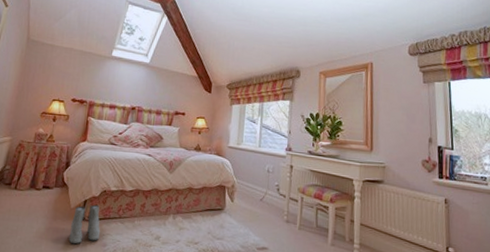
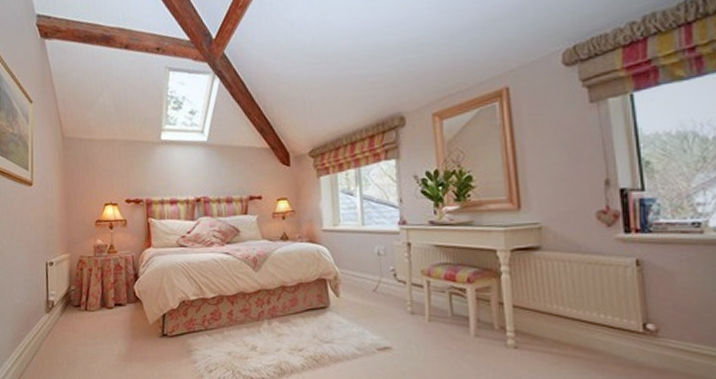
boots: present [69,204,101,245] -> none [153,318,188,364]

